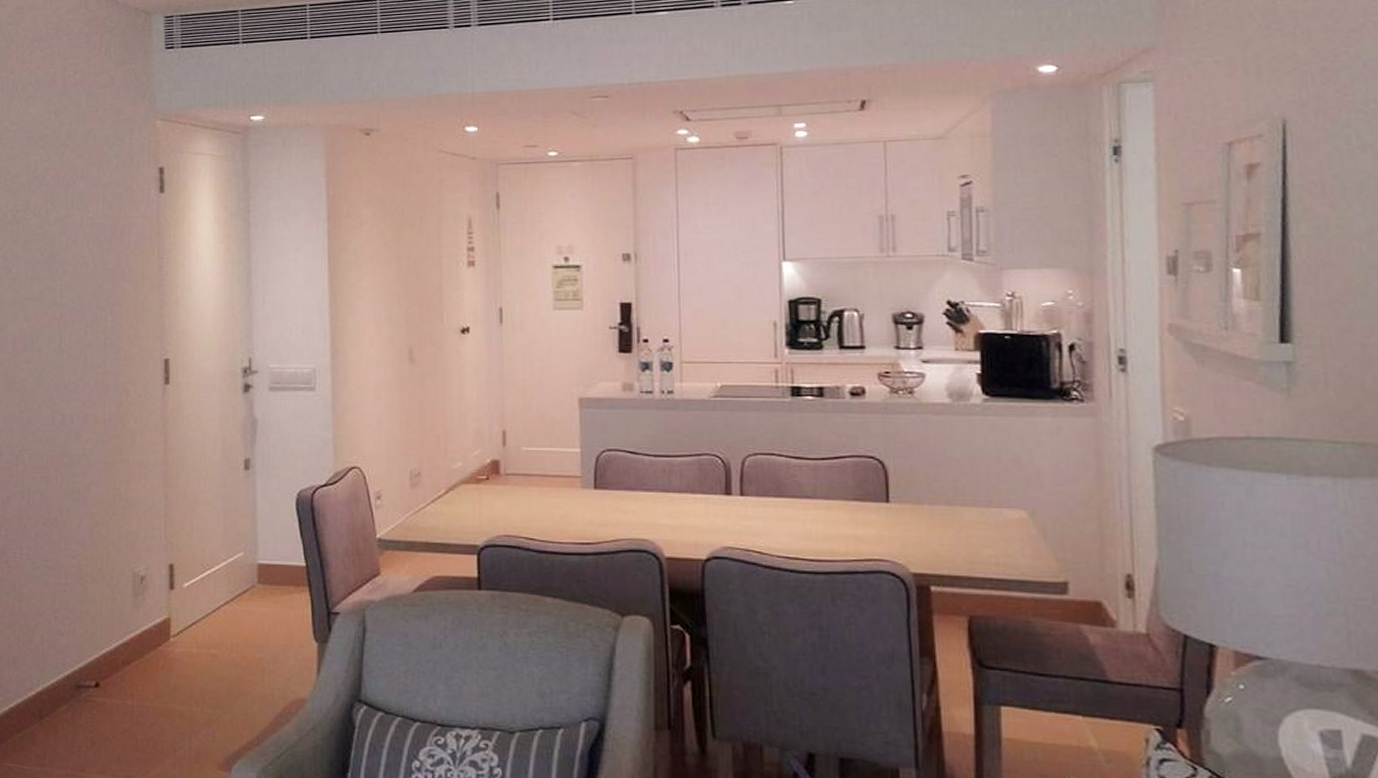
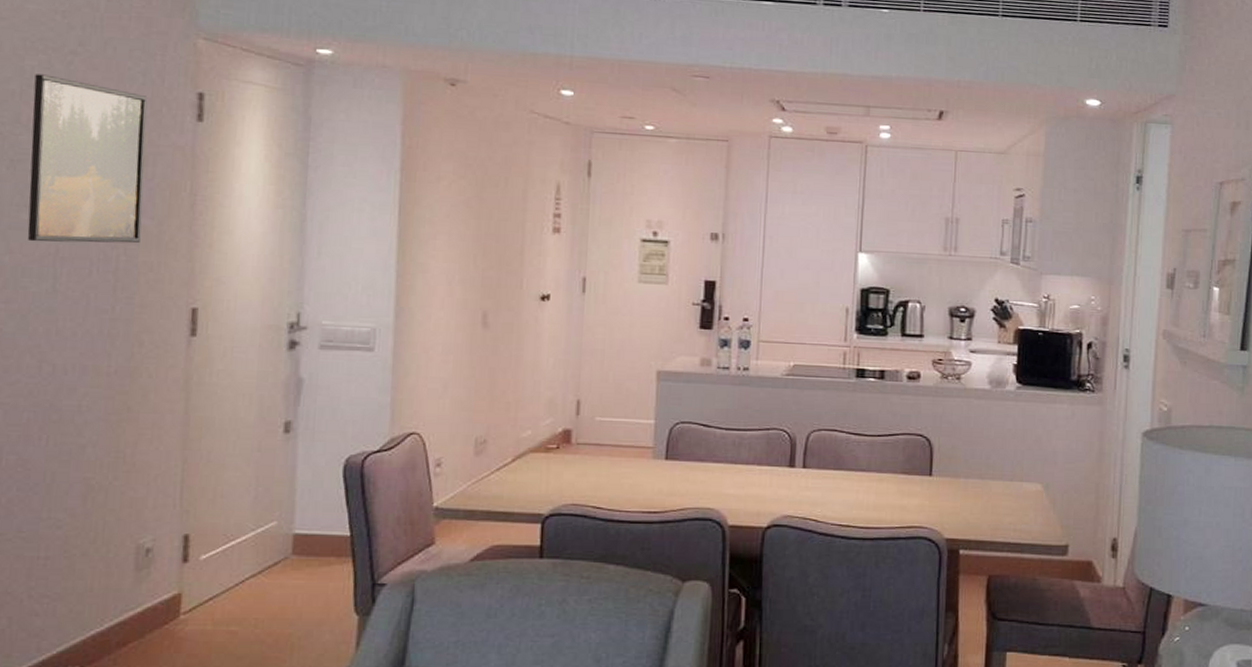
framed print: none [37,166,122,309] -> present [27,74,148,244]

